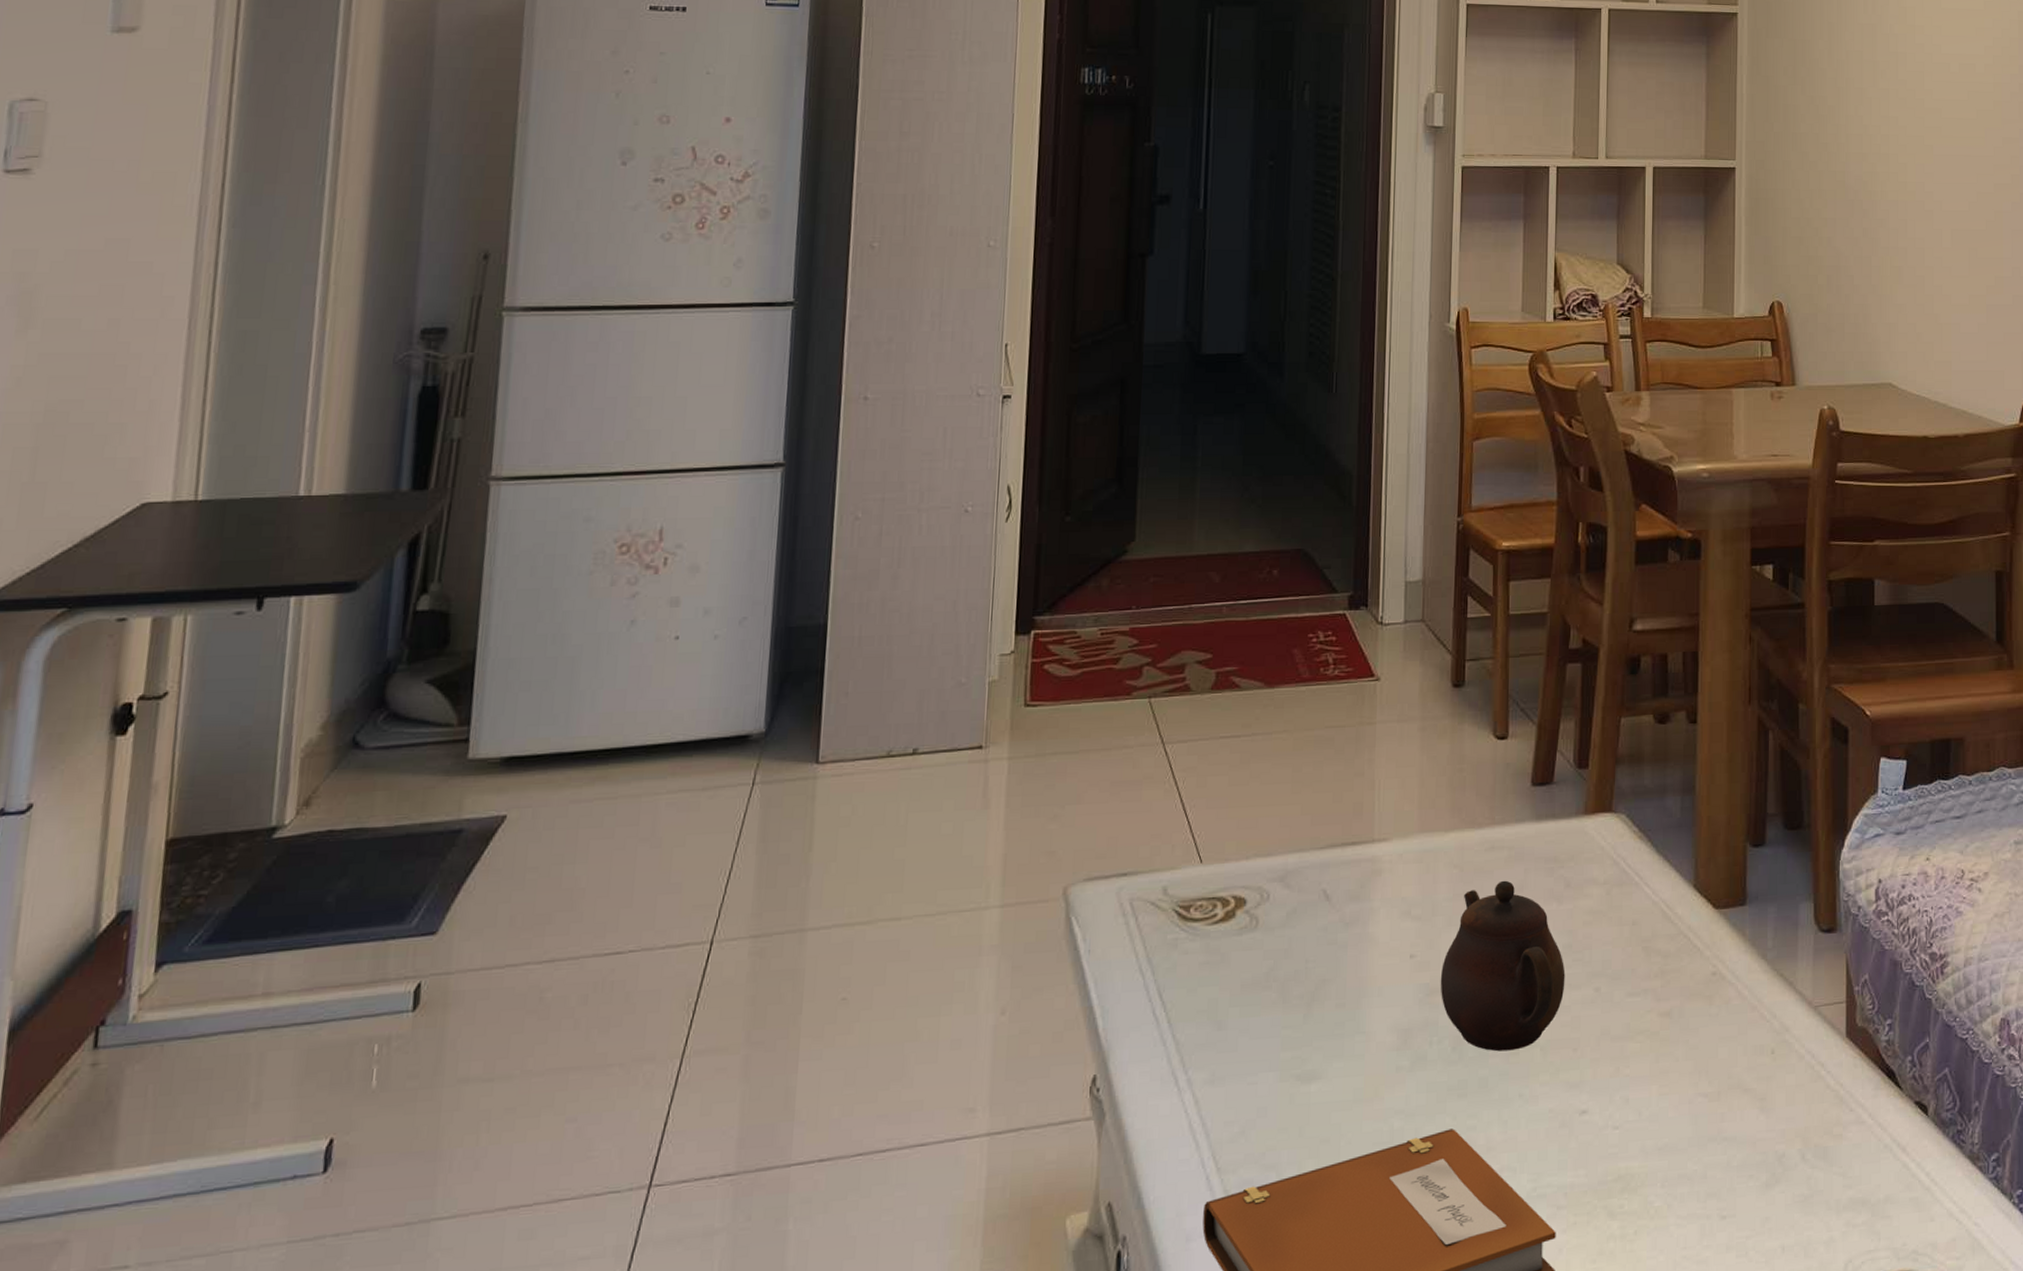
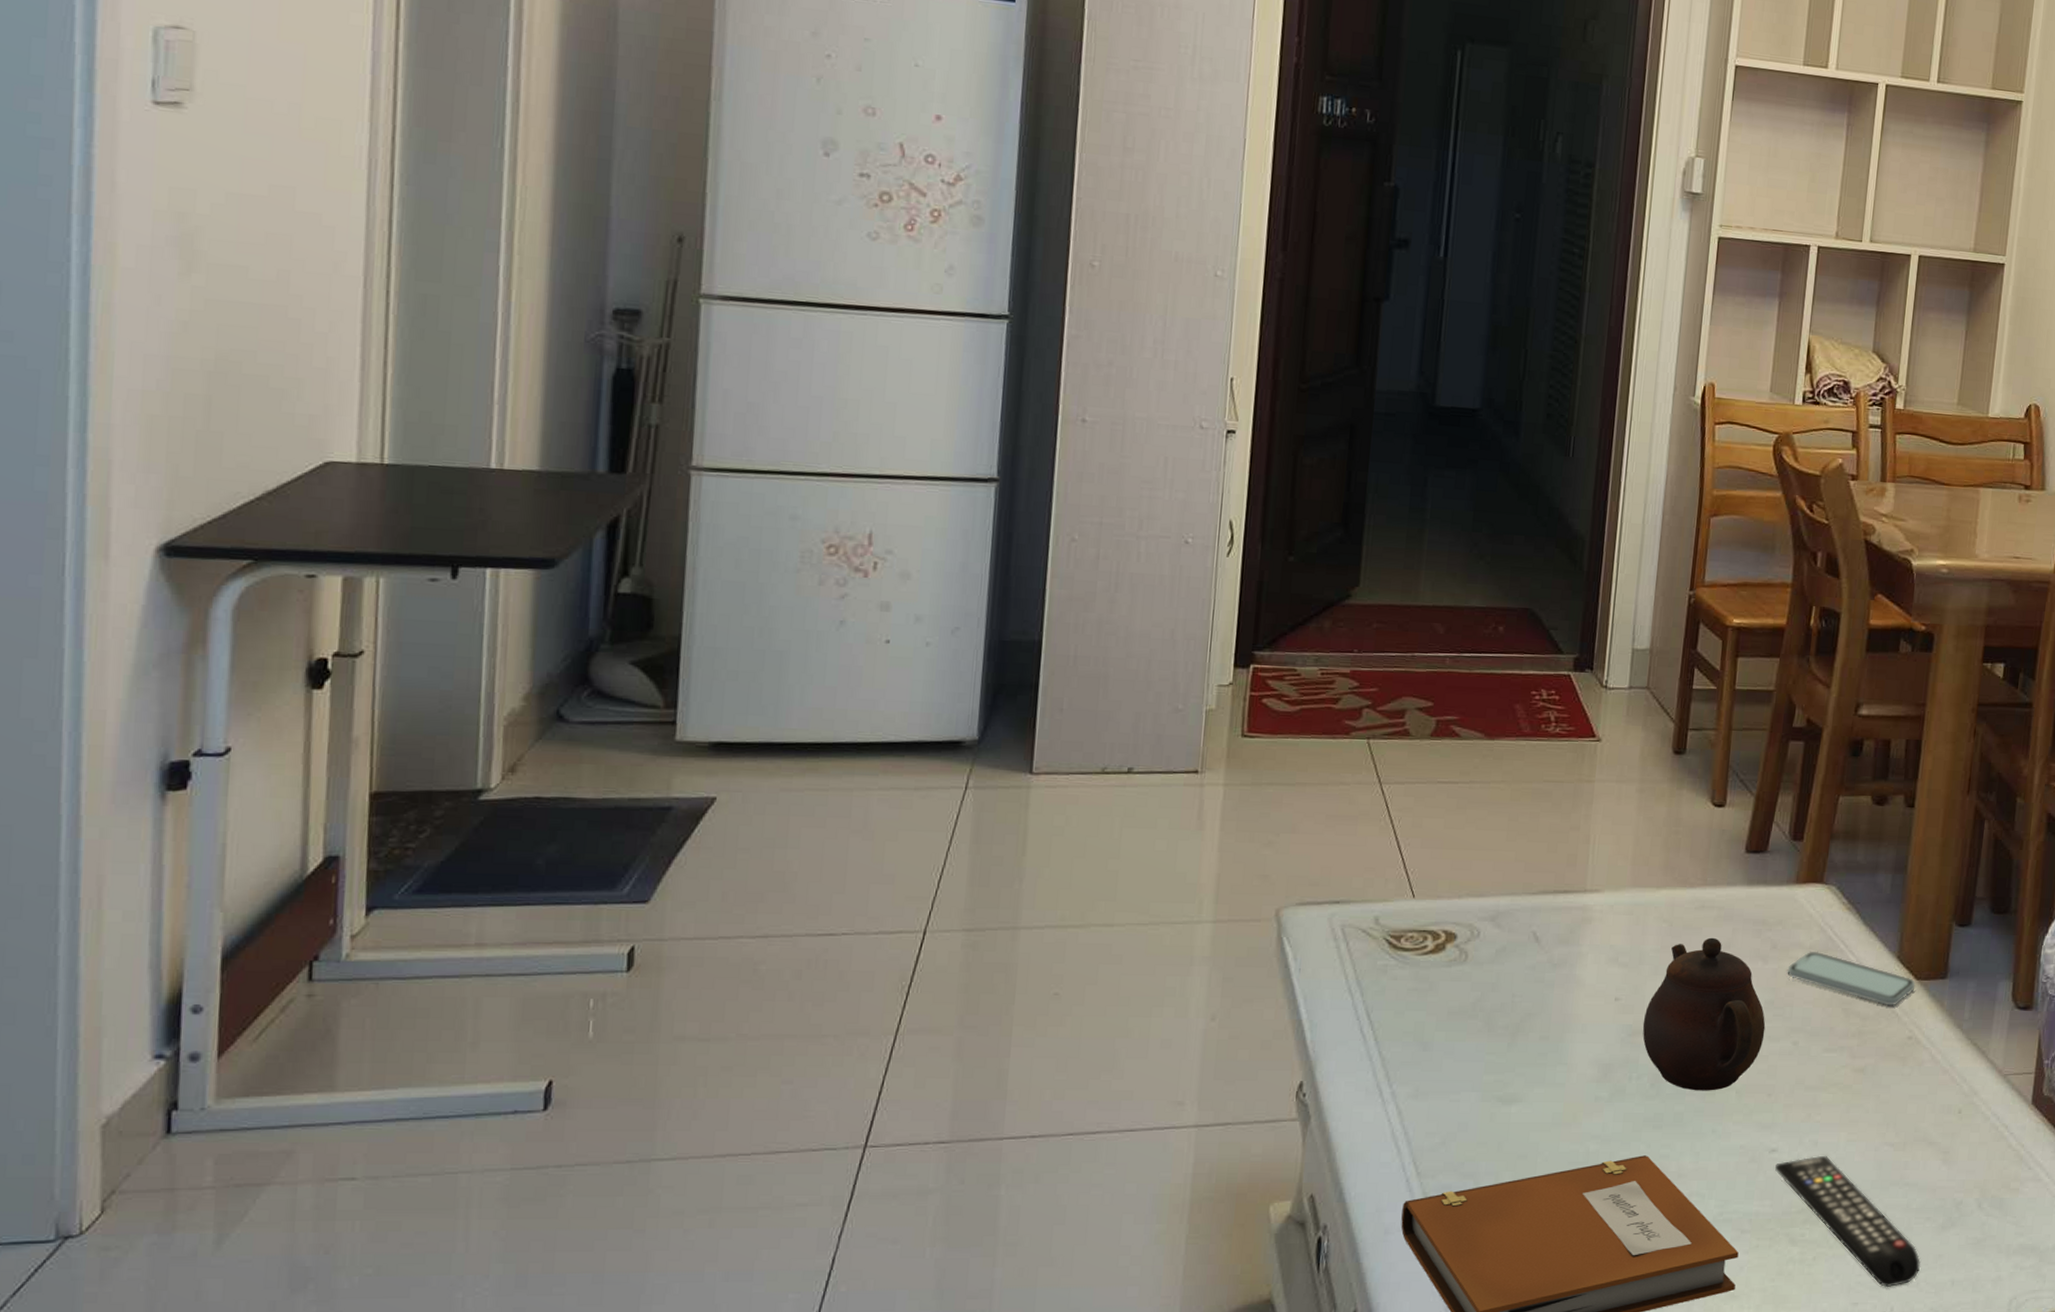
smartphone: none [1583,886,1715,941] -> present [1787,951,1916,1006]
remote control: none [1586,1113,1748,1261] -> present [1774,1155,1921,1288]

